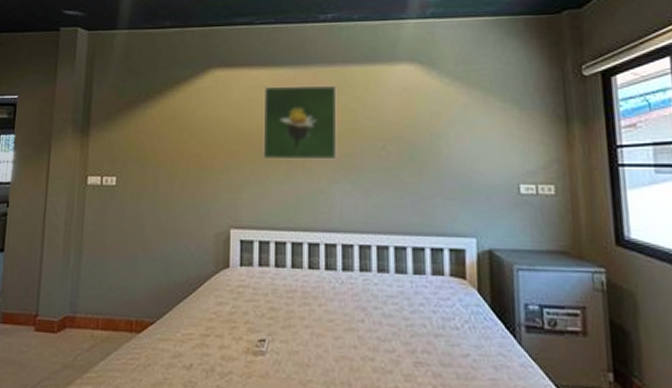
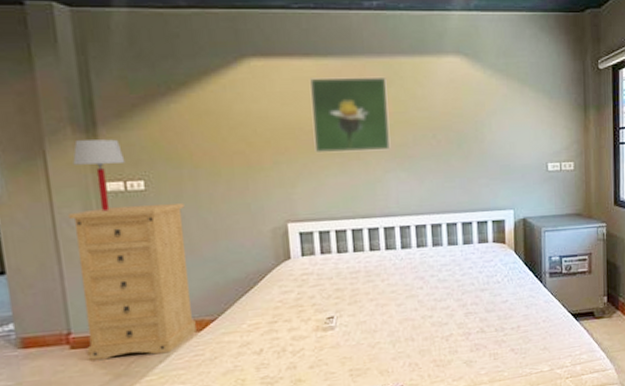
dresser: none [46,198,144,351] -> present [67,203,197,361]
table lamp: none [68,139,105,203] -> present [73,139,126,212]

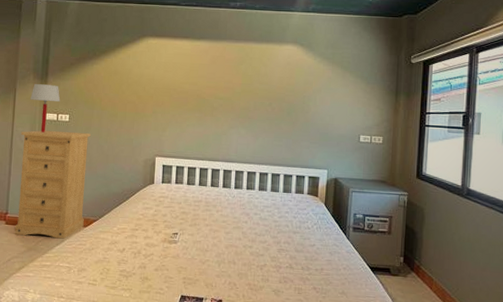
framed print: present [310,76,391,154] -> none [182,54,240,112]

